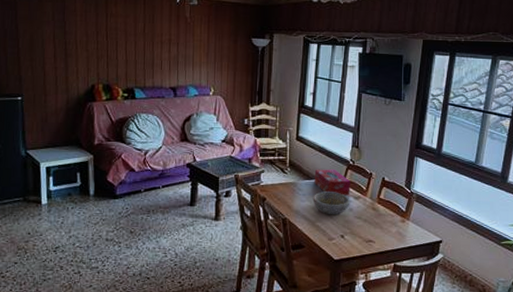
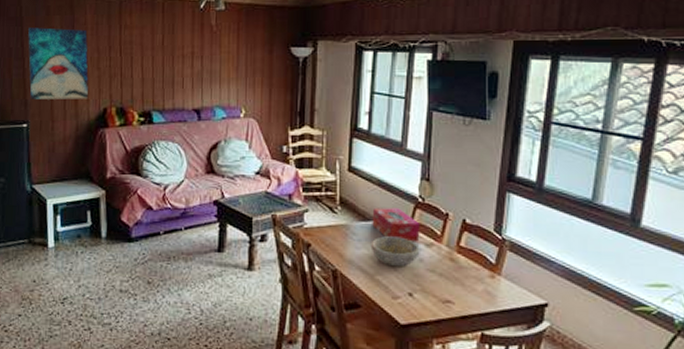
wall art: none [22,12,78,77] -> present [28,27,89,99]

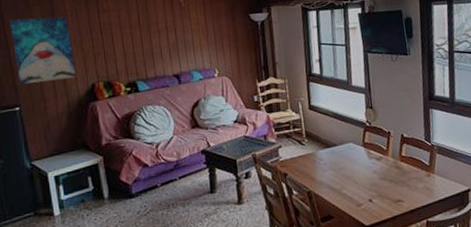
bowl: present [370,236,420,267] -> none [334,156,373,181]
tissue box: present [372,207,420,242] -> none [332,133,371,159]

